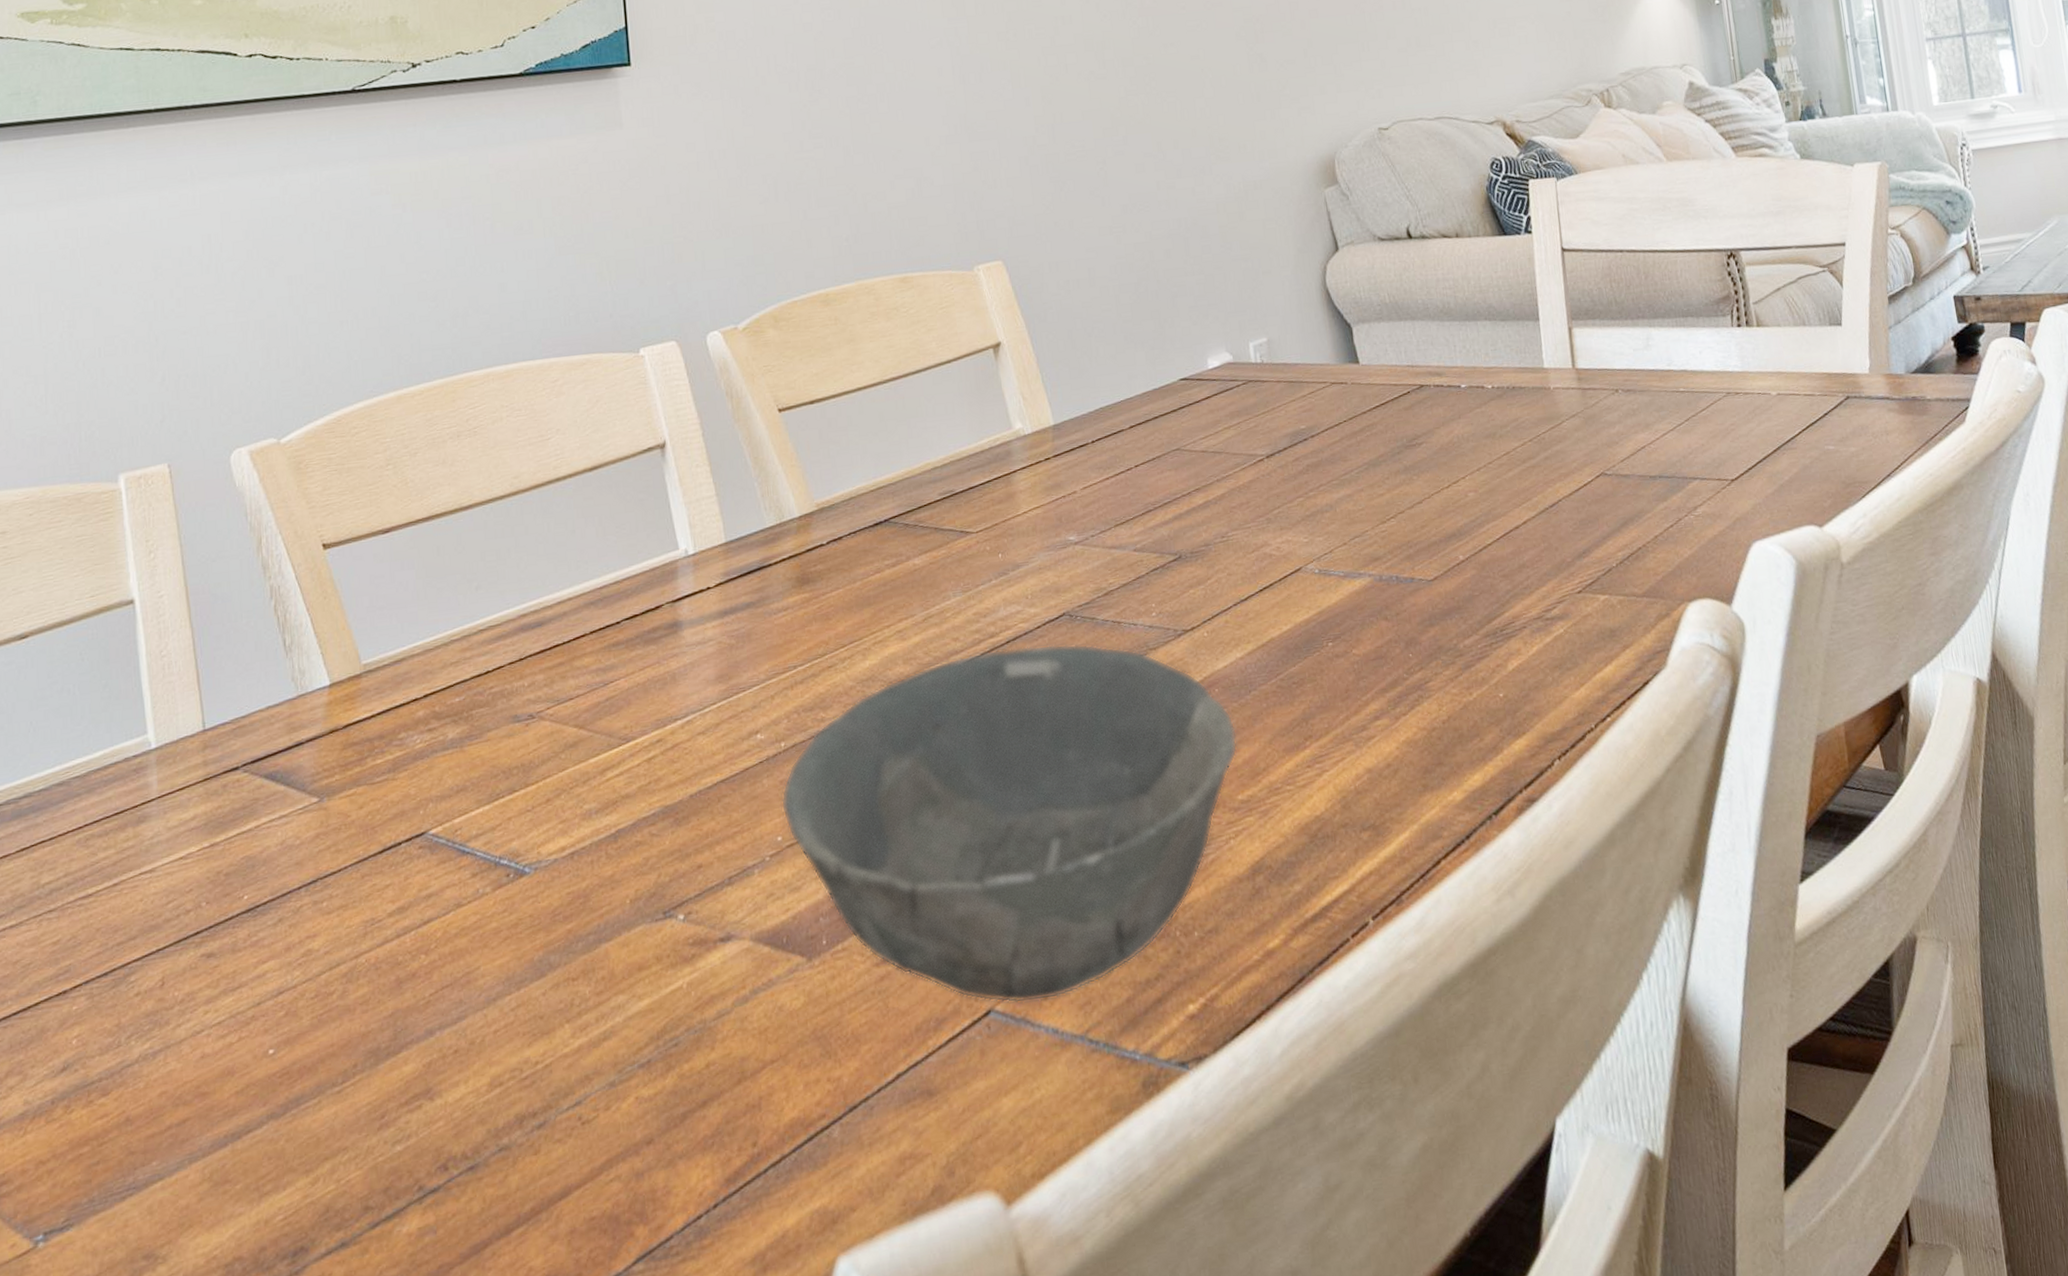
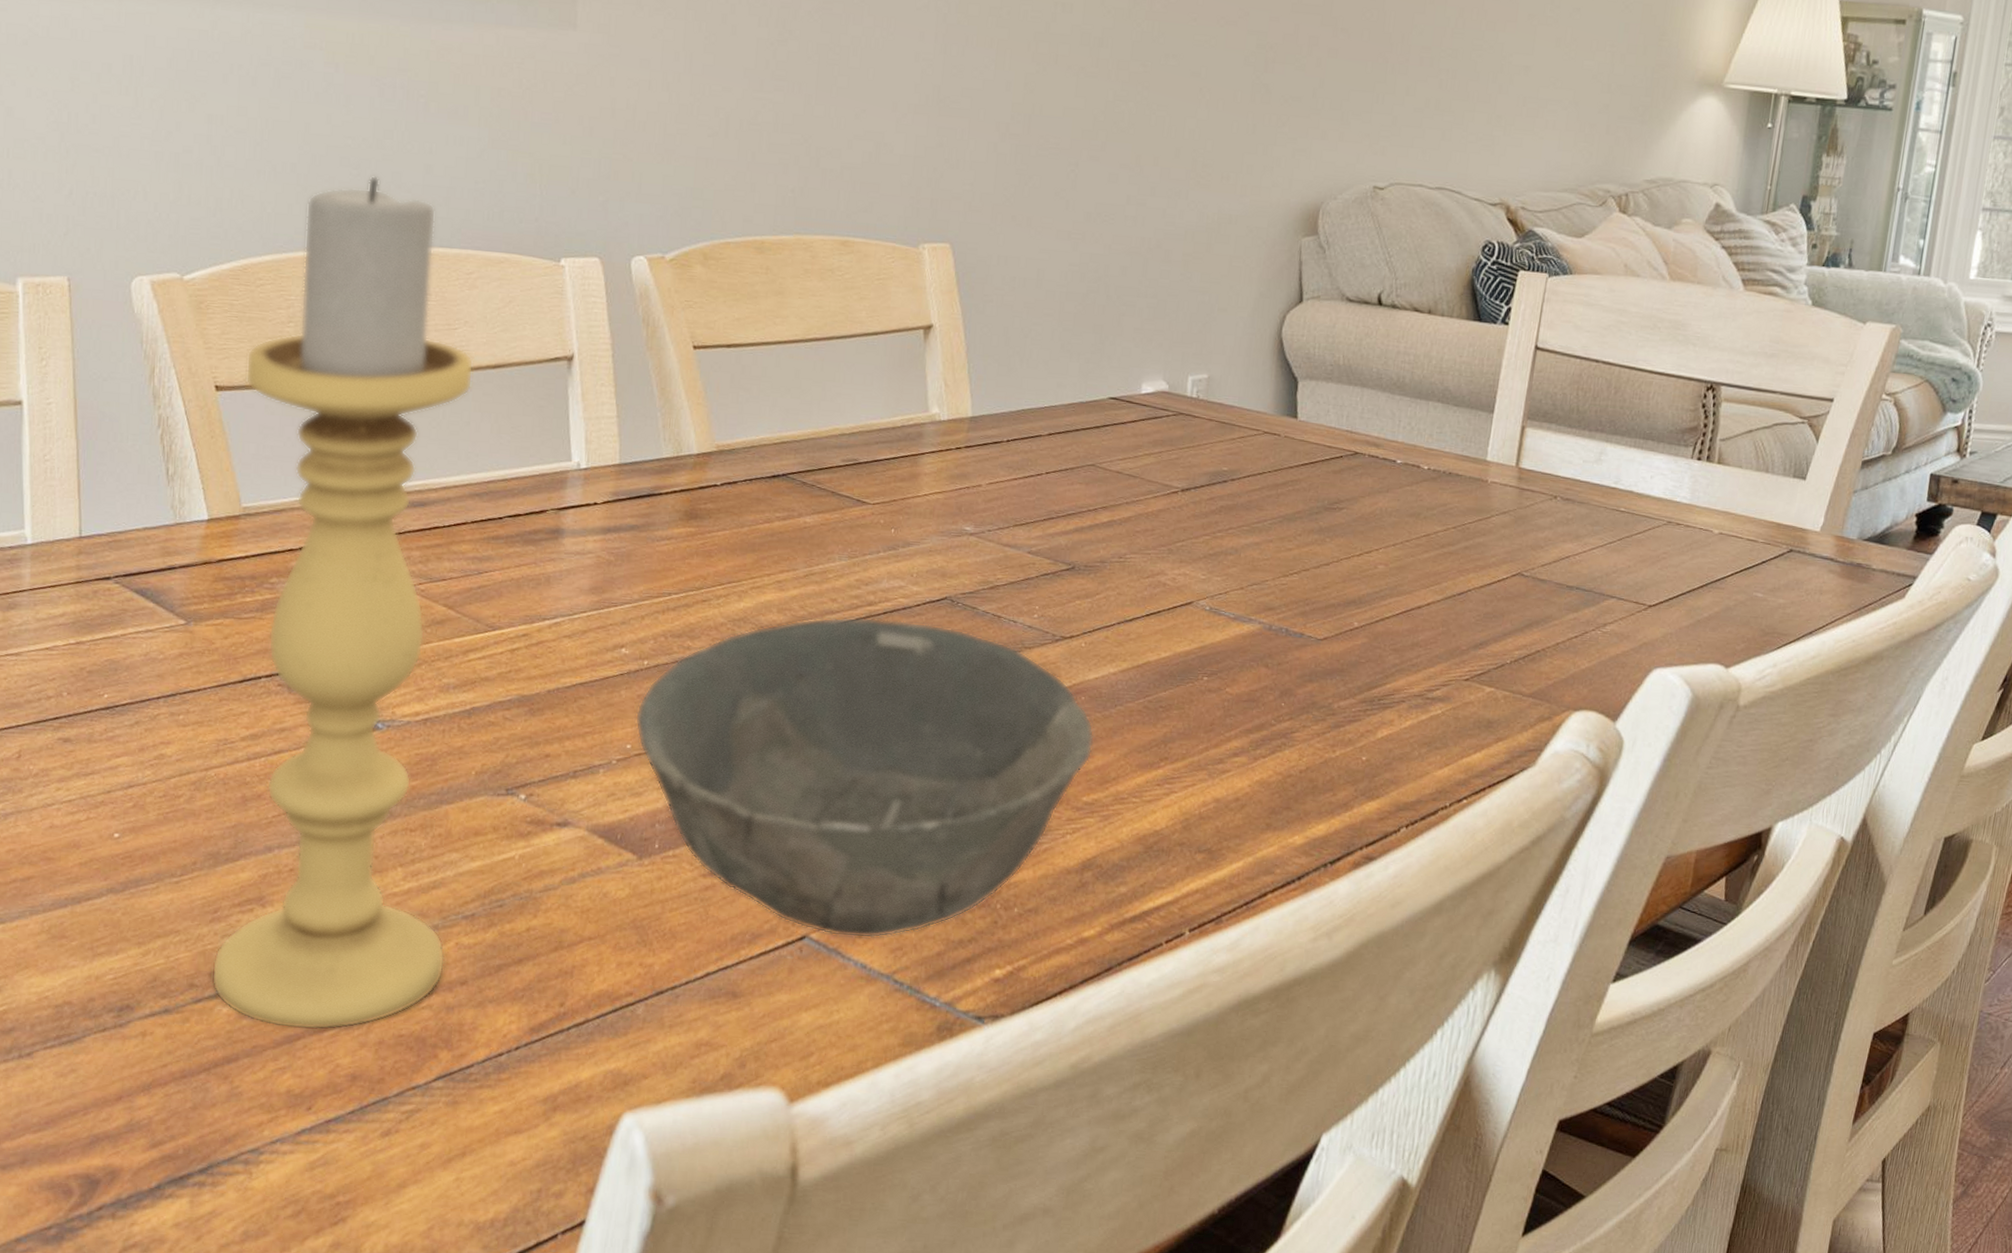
candle holder: none [350,304,628,1238] -> present [211,176,474,1030]

